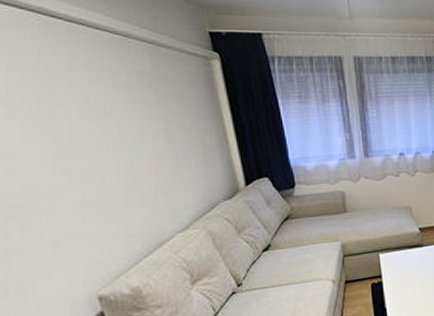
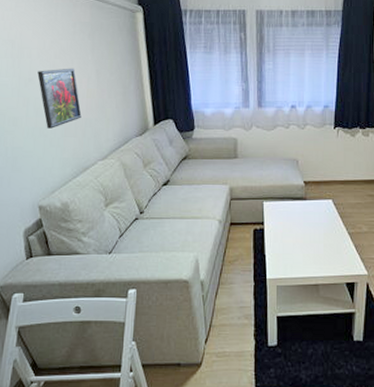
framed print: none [80,126,149,201] -> present [37,68,82,129]

